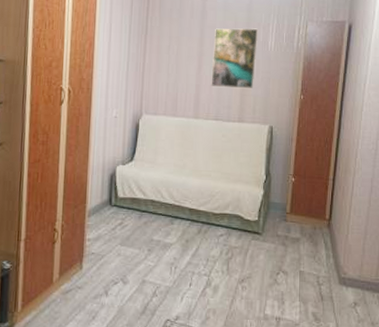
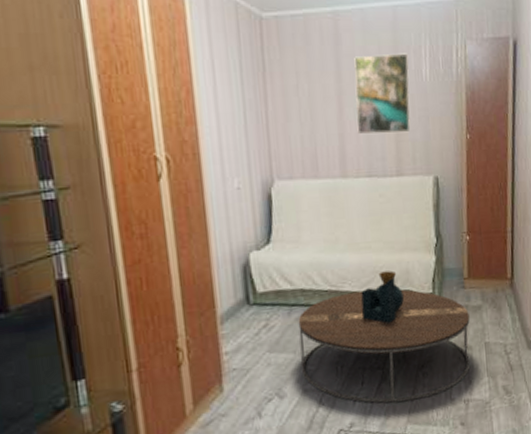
coffee table: none [143,196,288,308] -> present [298,270,470,403]

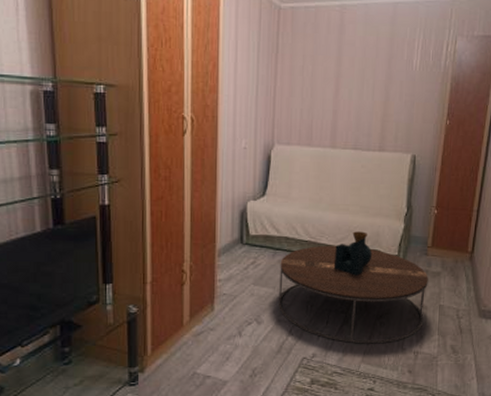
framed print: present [354,53,411,134] -> none [349,44,403,113]

